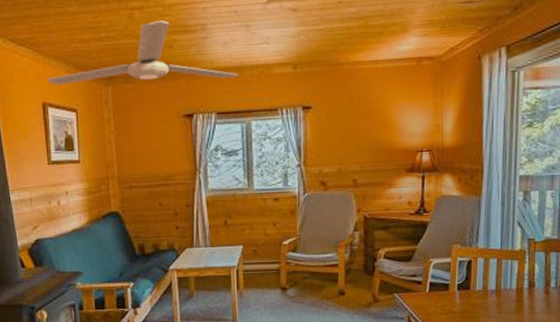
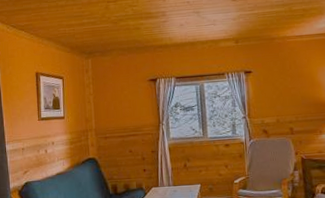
ceiling fan: present [47,20,240,85] -> none [40,10,193,59]

